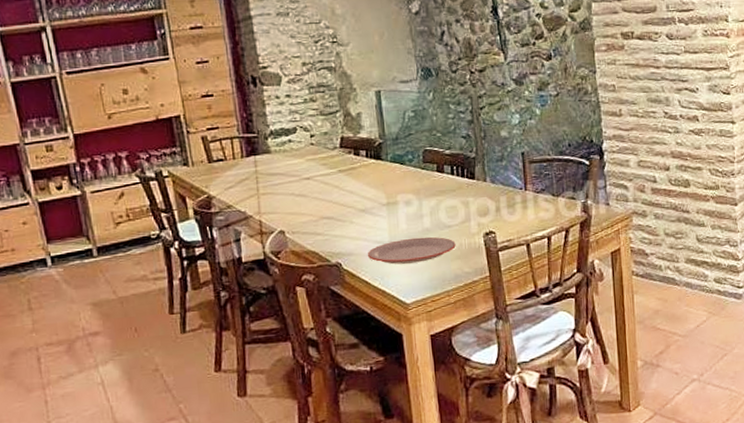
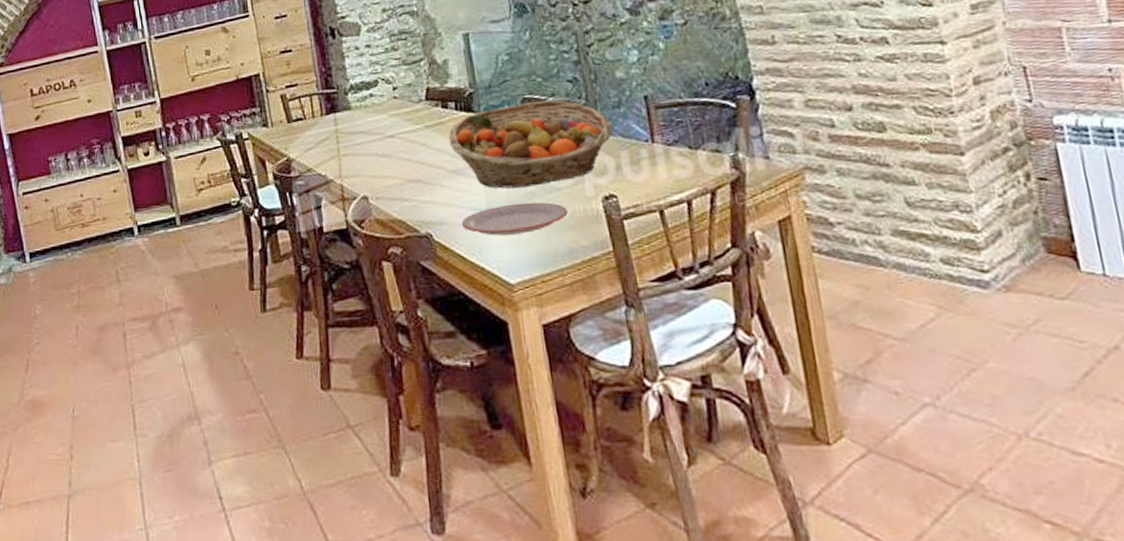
fruit basket: none [359,152,495,226] -> present [448,100,613,189]

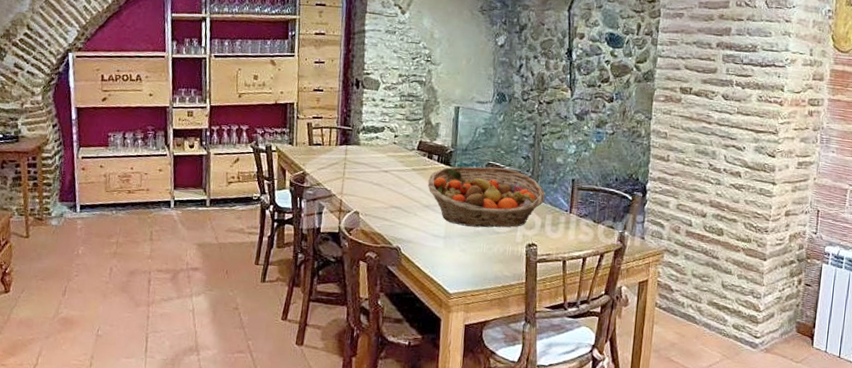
plate: present [461,202,568,236] -> none [423,237,501,260]

